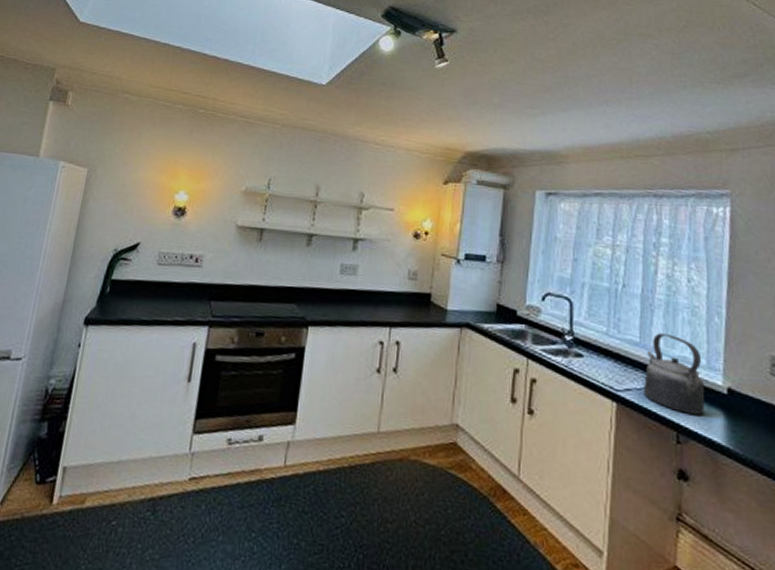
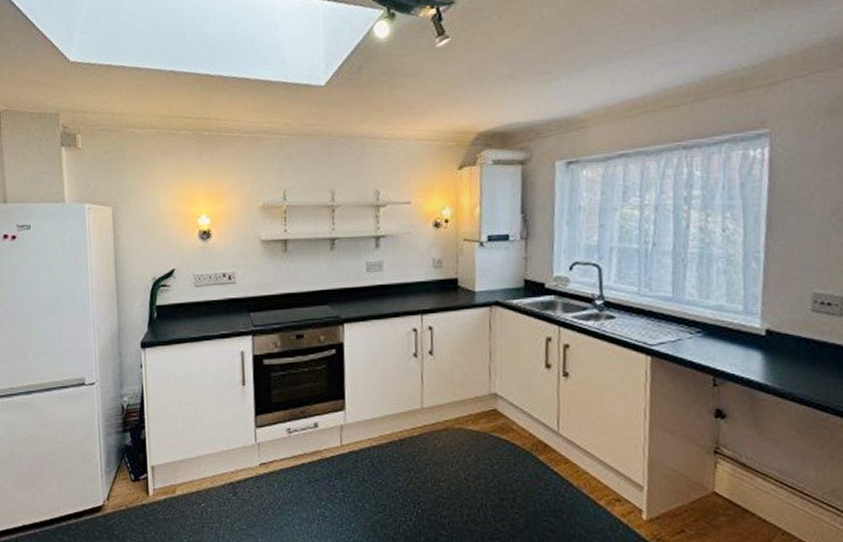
kettle: present [642,333,705,415] -> none [677,285,742,358]

